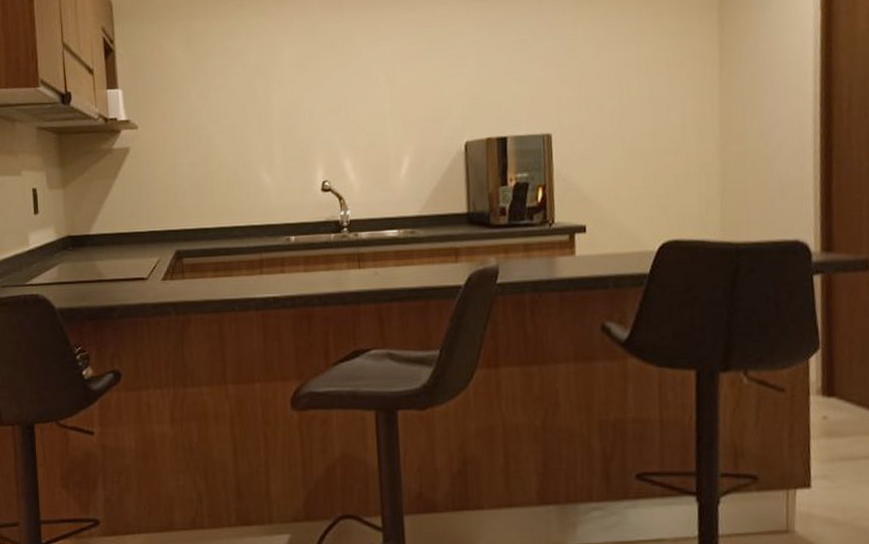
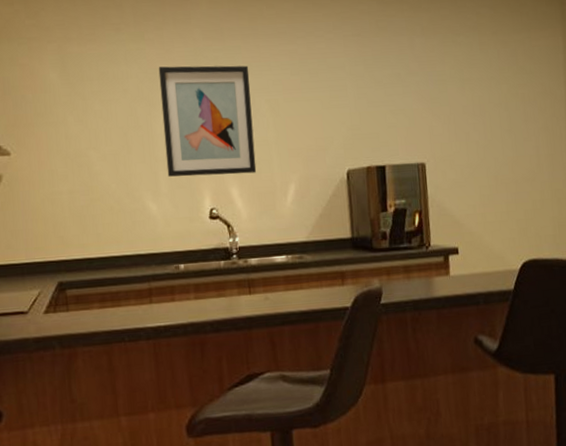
wall art: none [277,36,371,149] -> present [158,65,257,177]

